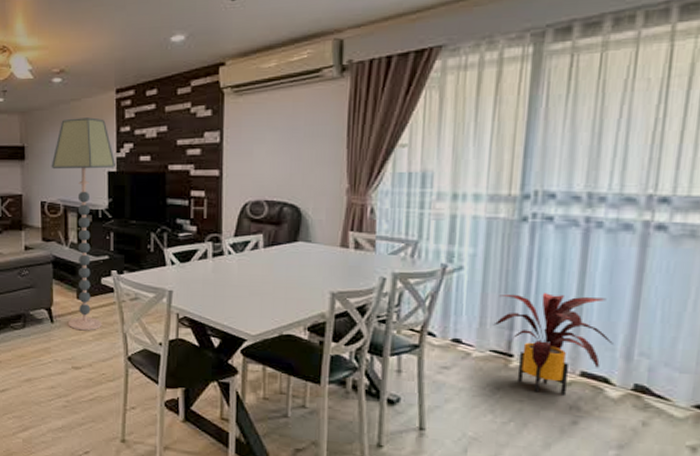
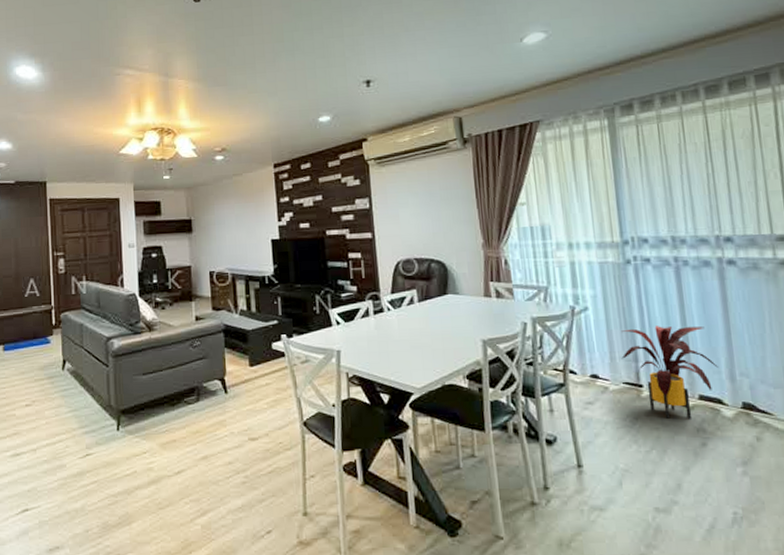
floor lamp: present [51,117,115,331] -> none [217,190,278,399]

